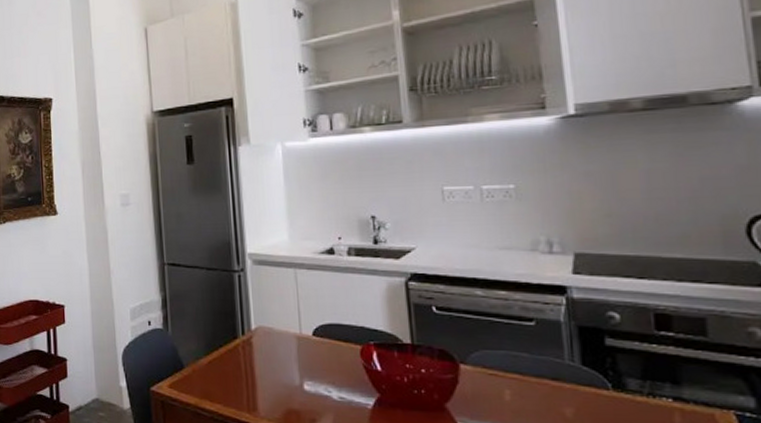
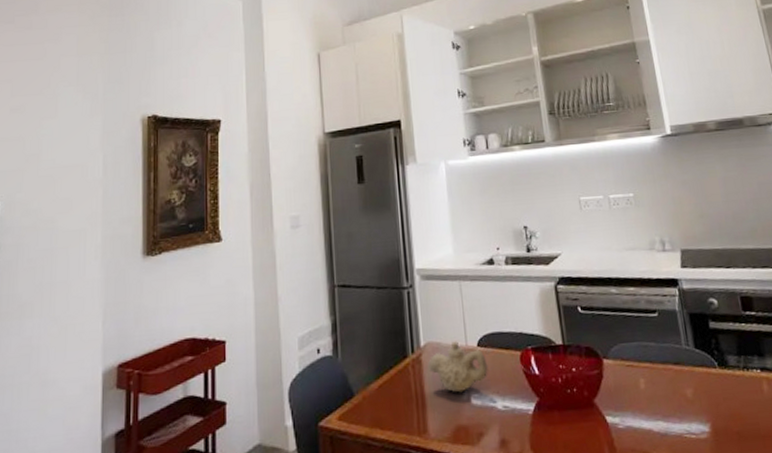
teapot: none [259,328,324,378] -> present [428,341,488,393]

